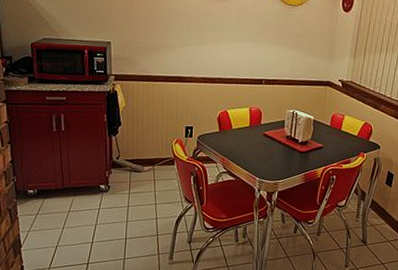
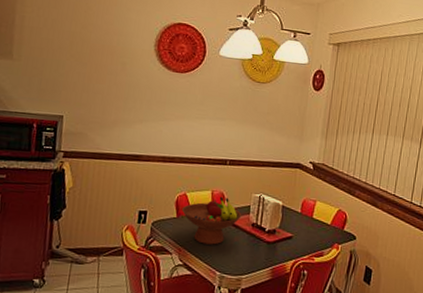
fruit bowl: none [224,112,278,155] -> present [182,196,242,245]

